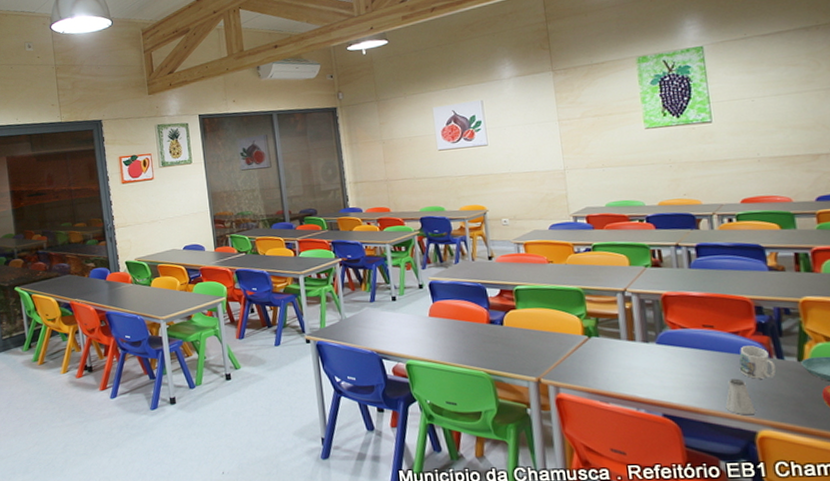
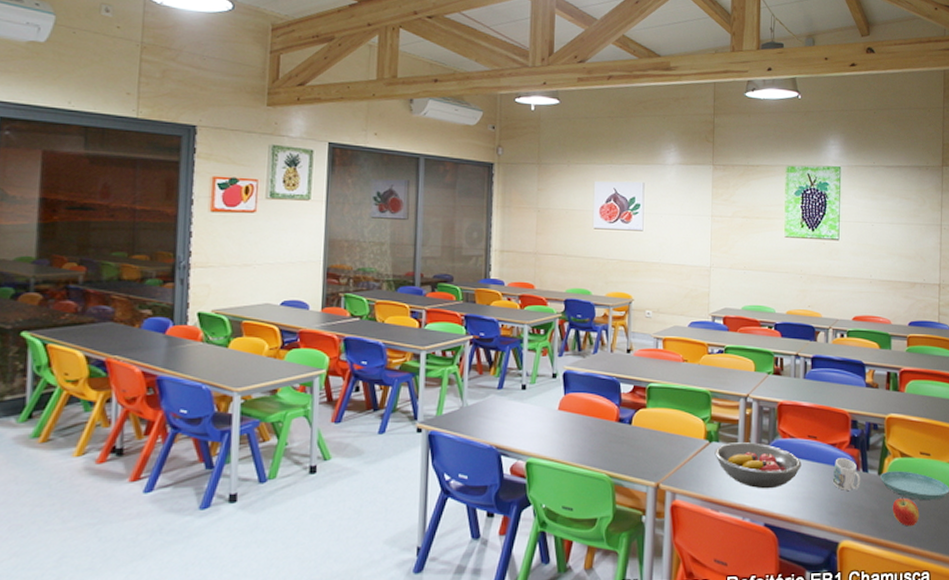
fruit bowl: none [595,335,699,381] -> present [715,442,802,489]
saltshaker: present [725,378,756,415] -> none [817,489,840,526]

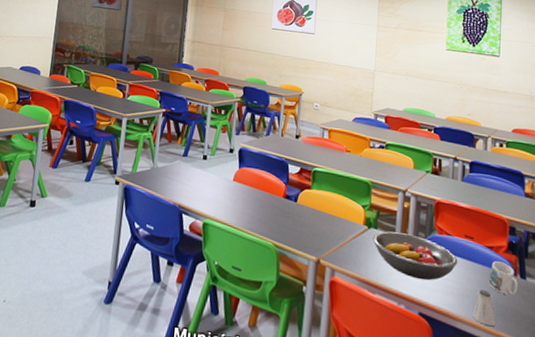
saltshaker: none [817,489,840,526] -> present [472,289,496,327]

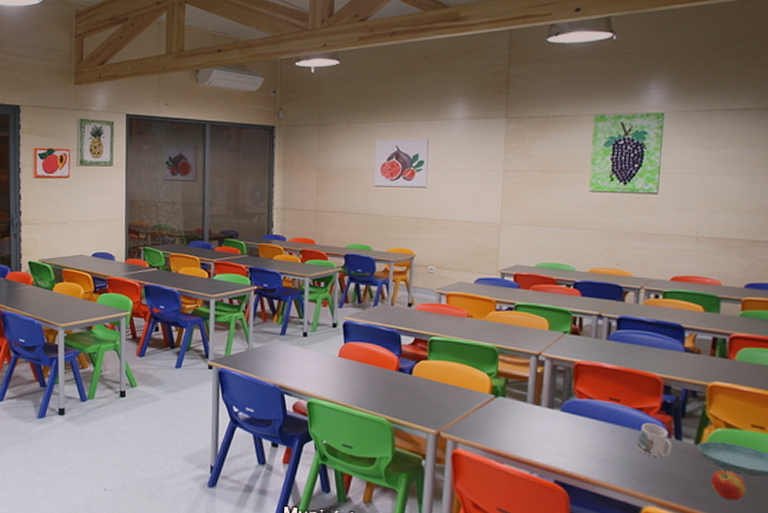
fruit bowl: present [373,231,458,281] -> none [500,399,601,448]
saltshaker: present [472,289,496,327] -> none [616,453,645,491]

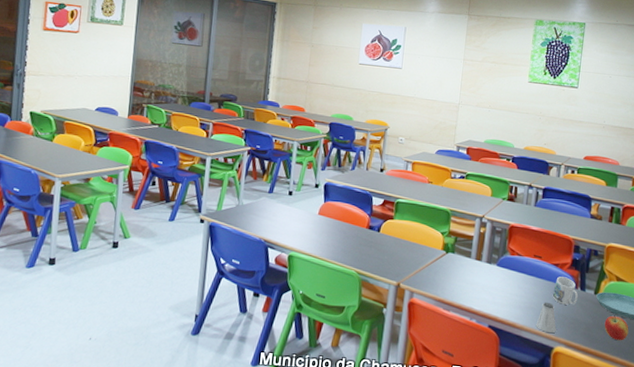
saltshaker: none [616,453,645,491] -> present [536,302,557,334]

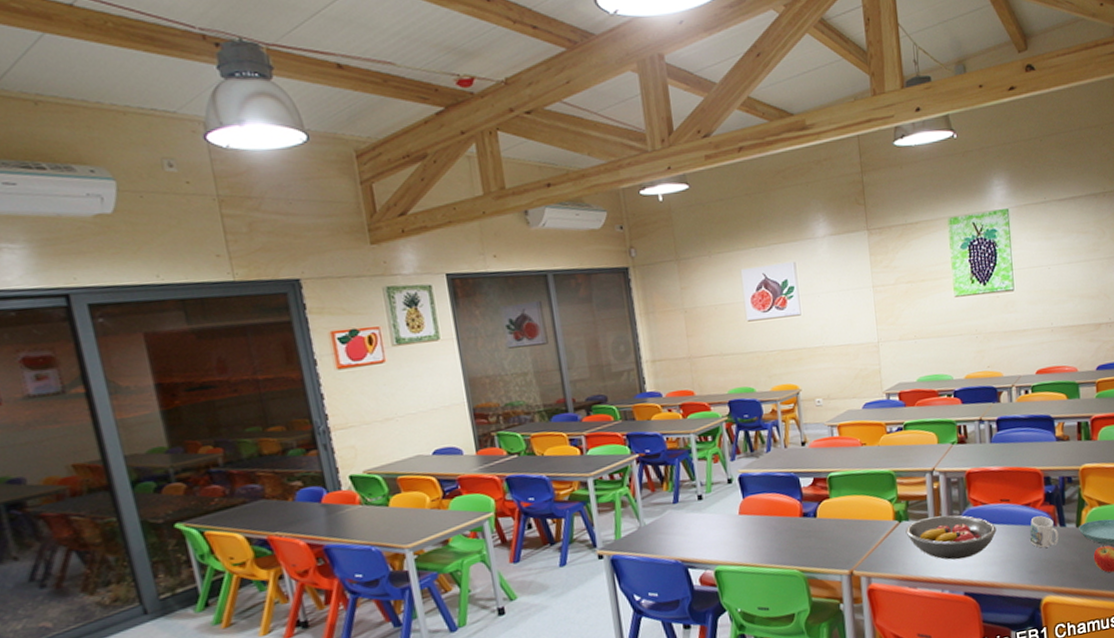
fruit bowl: none [450,255,526,297] -> present [905,515,997,560]
saltshaker: present [536,302,557,334] -> none [1017,549,1041,584]

